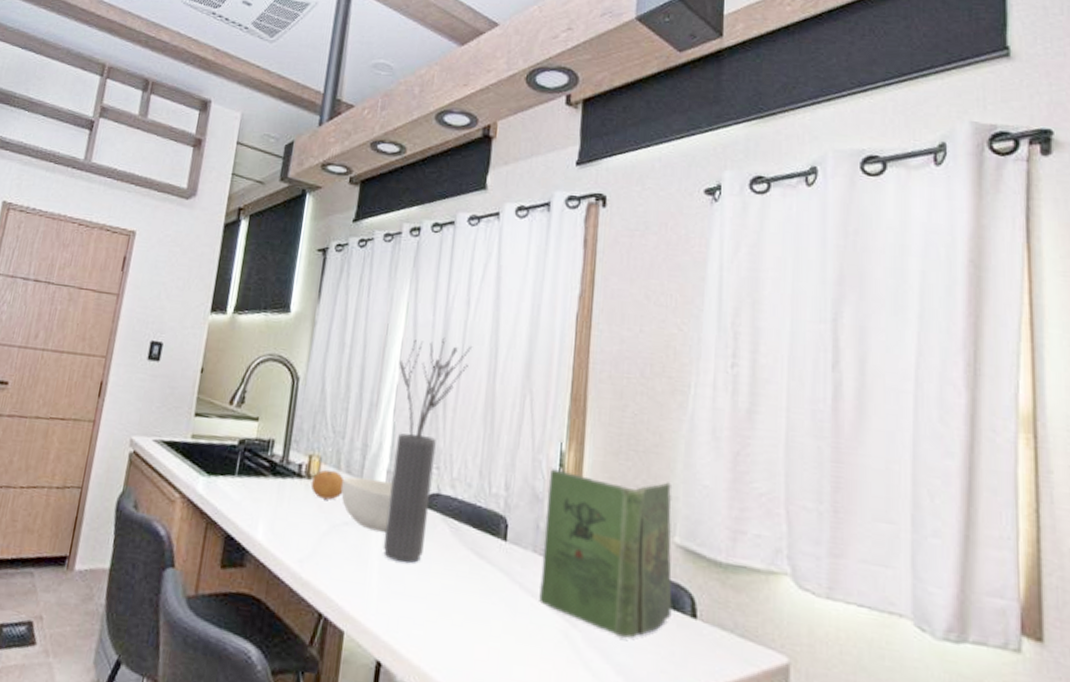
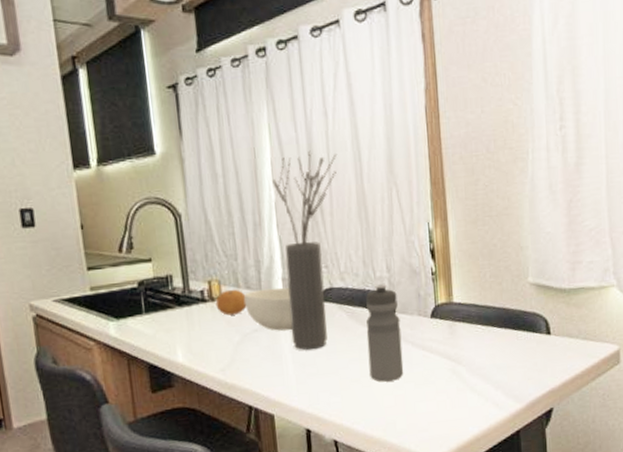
water bottle: none [463,503,512,628] -> present [366,284,404,382]
book: present [539,468,672,639] -> none [423,236,532,363]

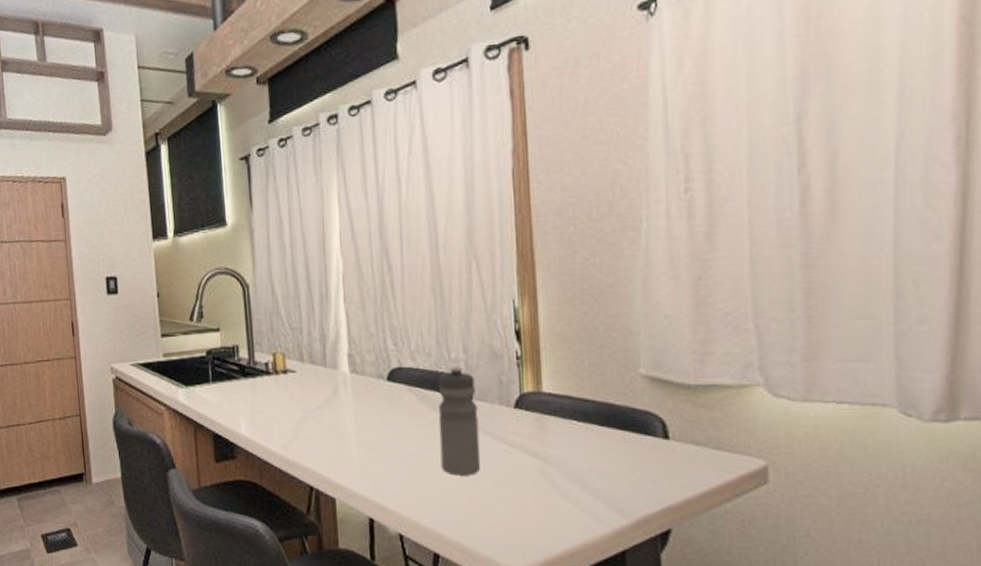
fruit: present [215,289,247,316] -> none [279,363,311,390]
bowl: present [244,287,292,331] -> none [308,364,358,410]
vase: present [272,150,338,350] -> none [341,220,411,433]

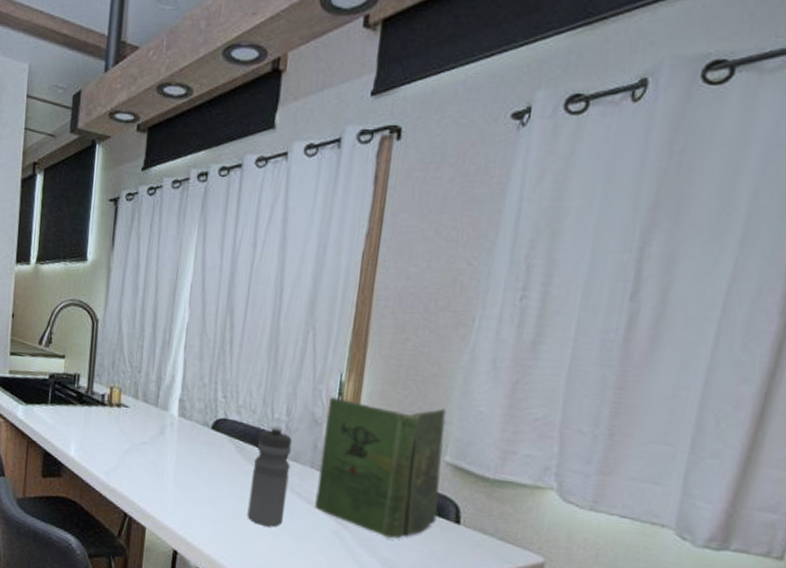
book: none [506,318,643,468] -> present [315,397,446,539]

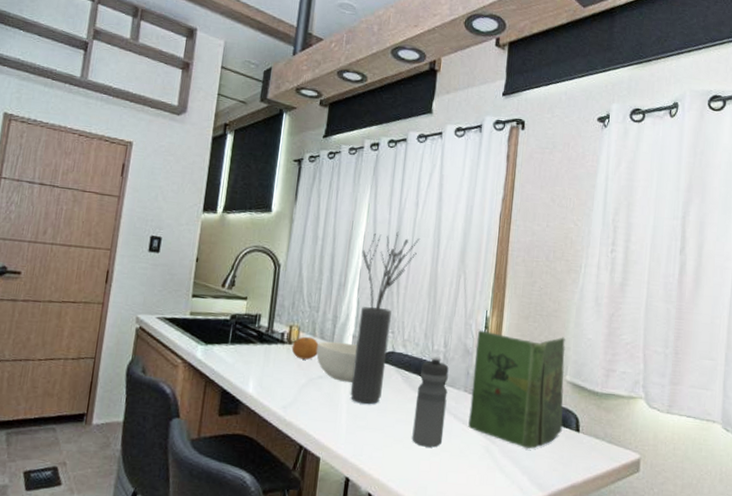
fruit: none [113,398,142,424] -> present [291,336,319,360]
bowl: none [139,405,185,451] -> present [316,341,358,382]
vase: none [177,279,259,476] -> present [350,231,421,405]

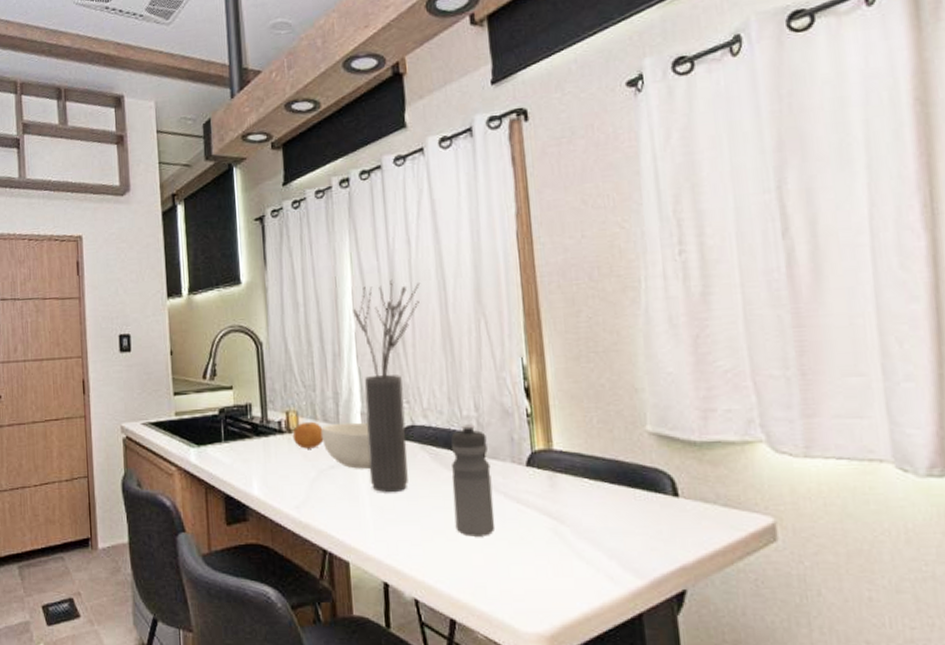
book: present [468,330,566,449] -> none [516,376,654,527]

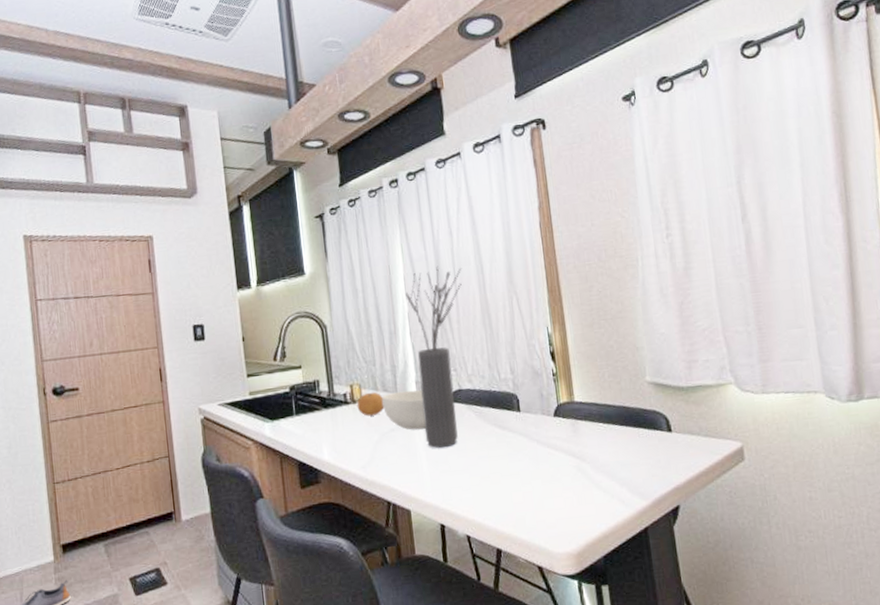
water bottle: present [451,424,496,537] -> none [492,385,531,479]

